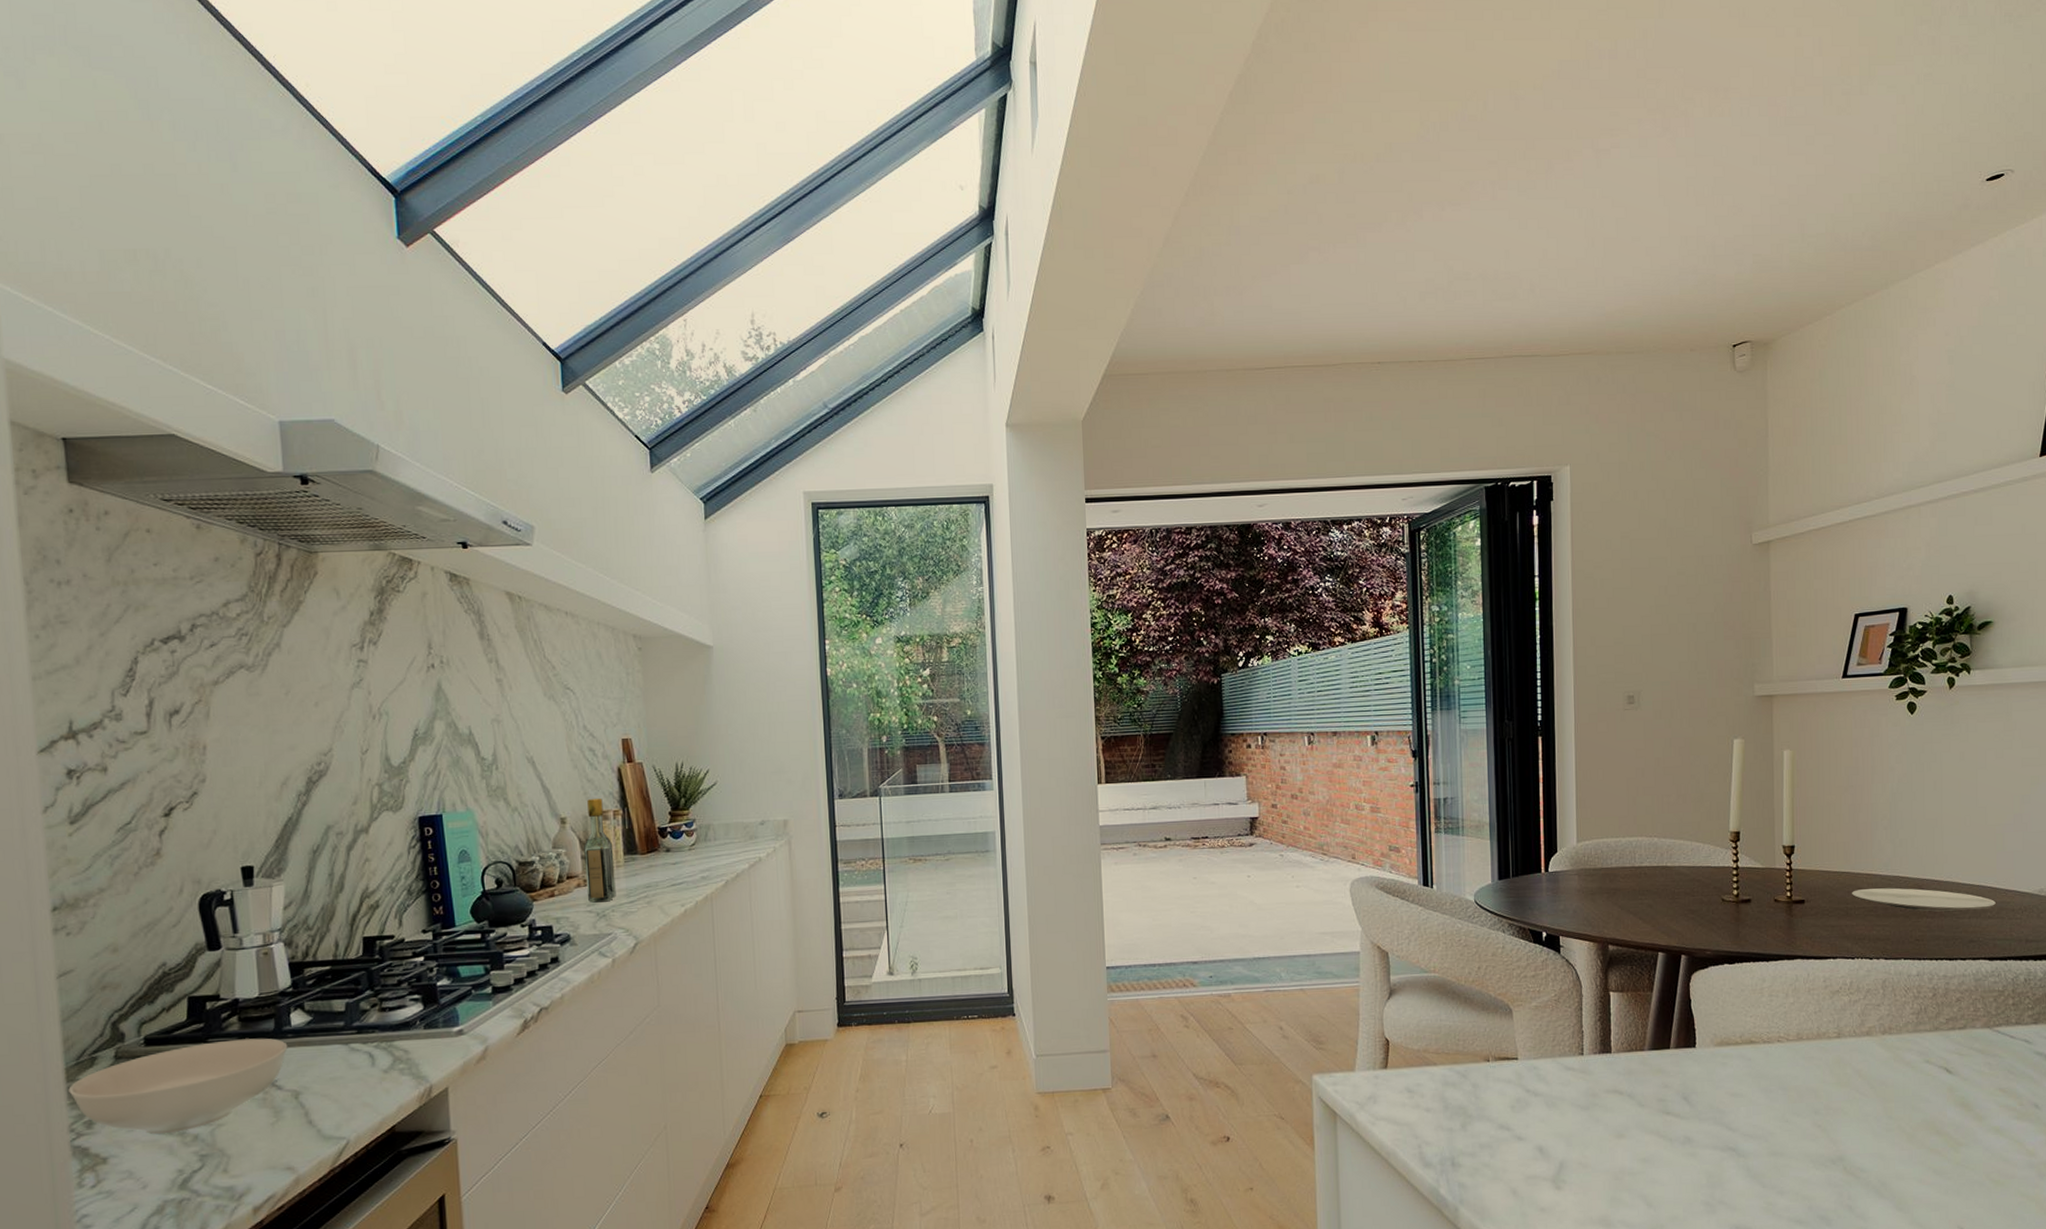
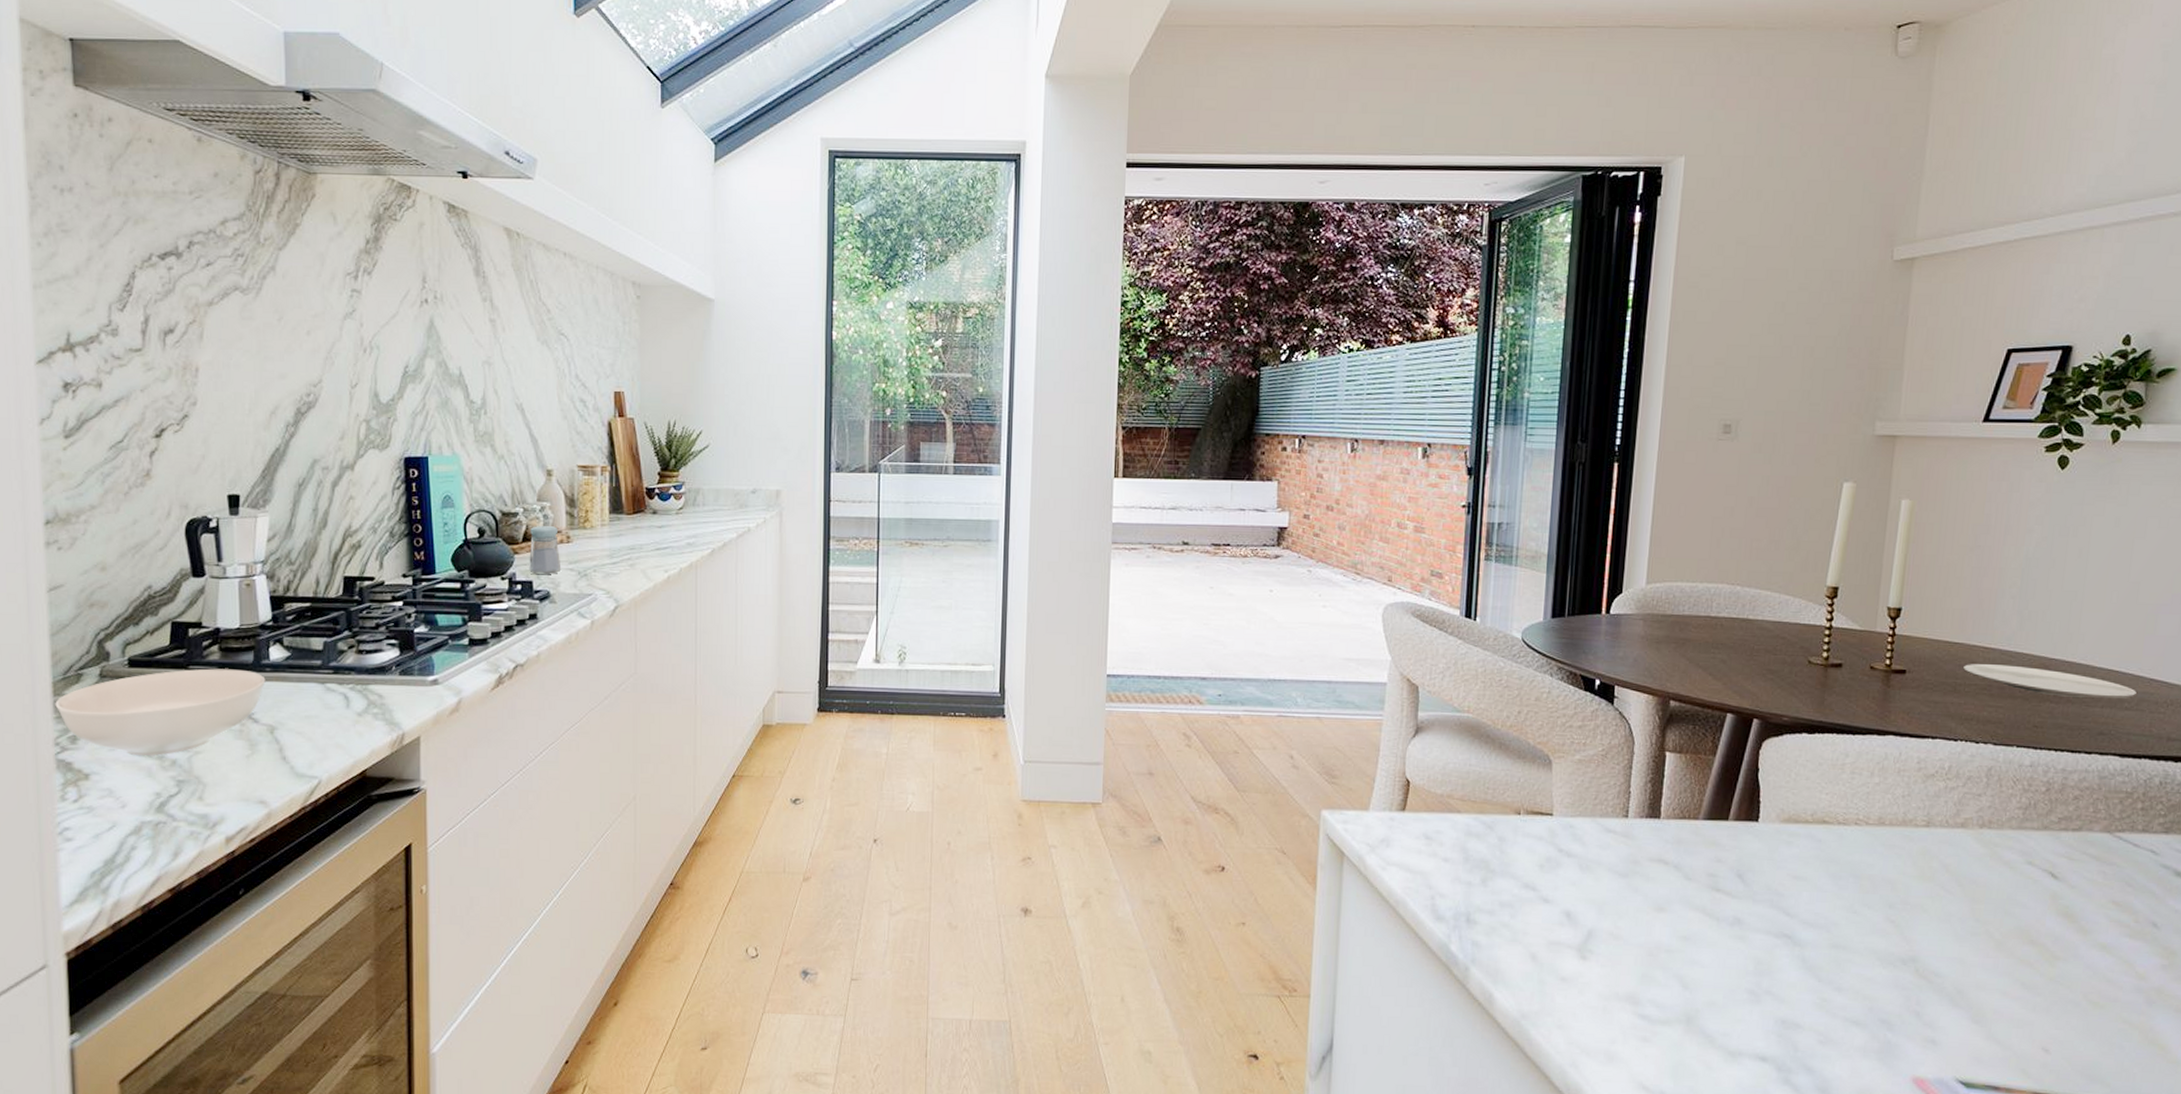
salt shaker: none [547,870,579,920] -> present [529,525,560,575]
bottle: present [584,799,616,903] -> none [569,452,599,561]

